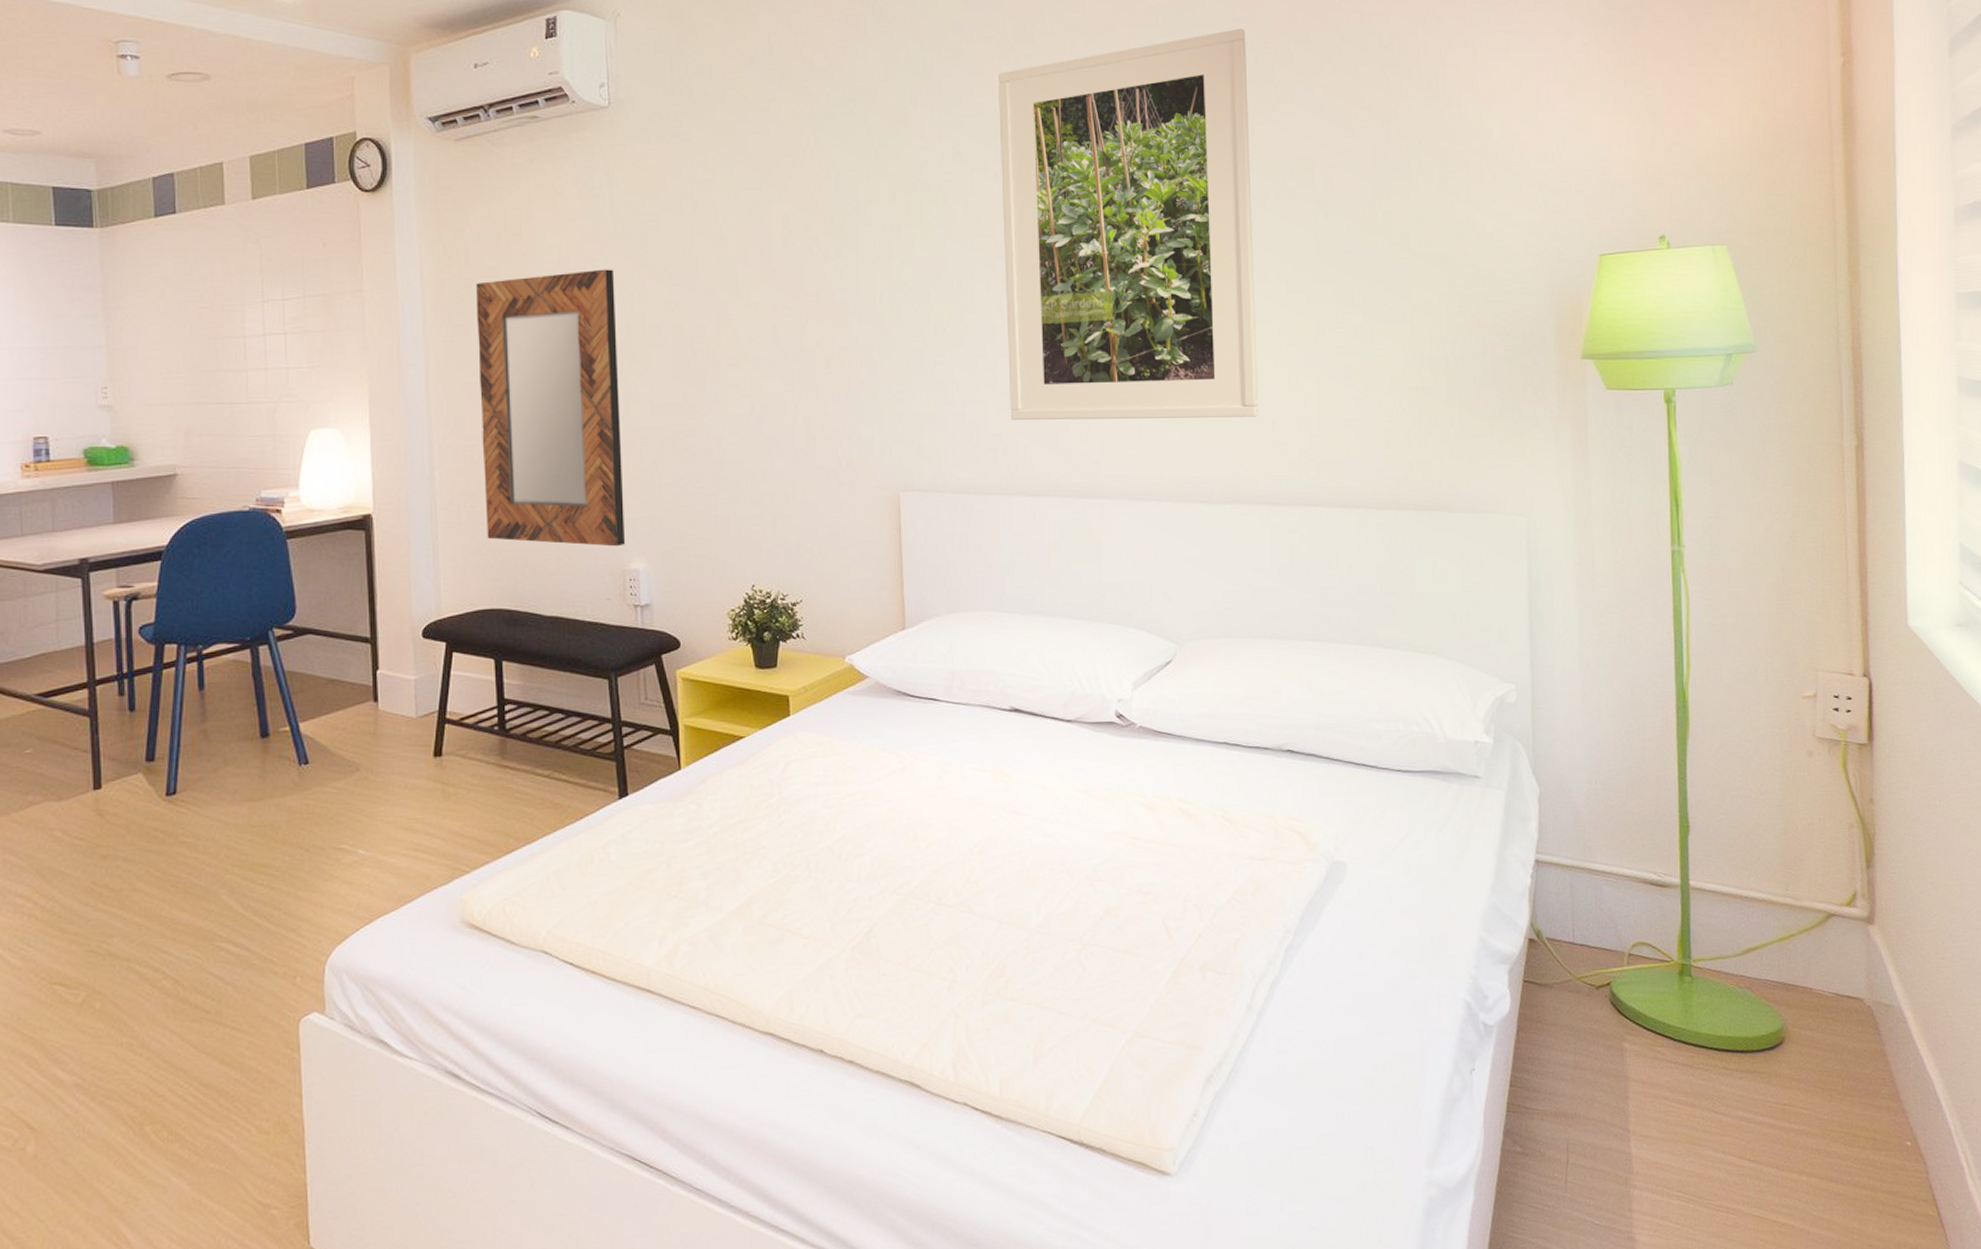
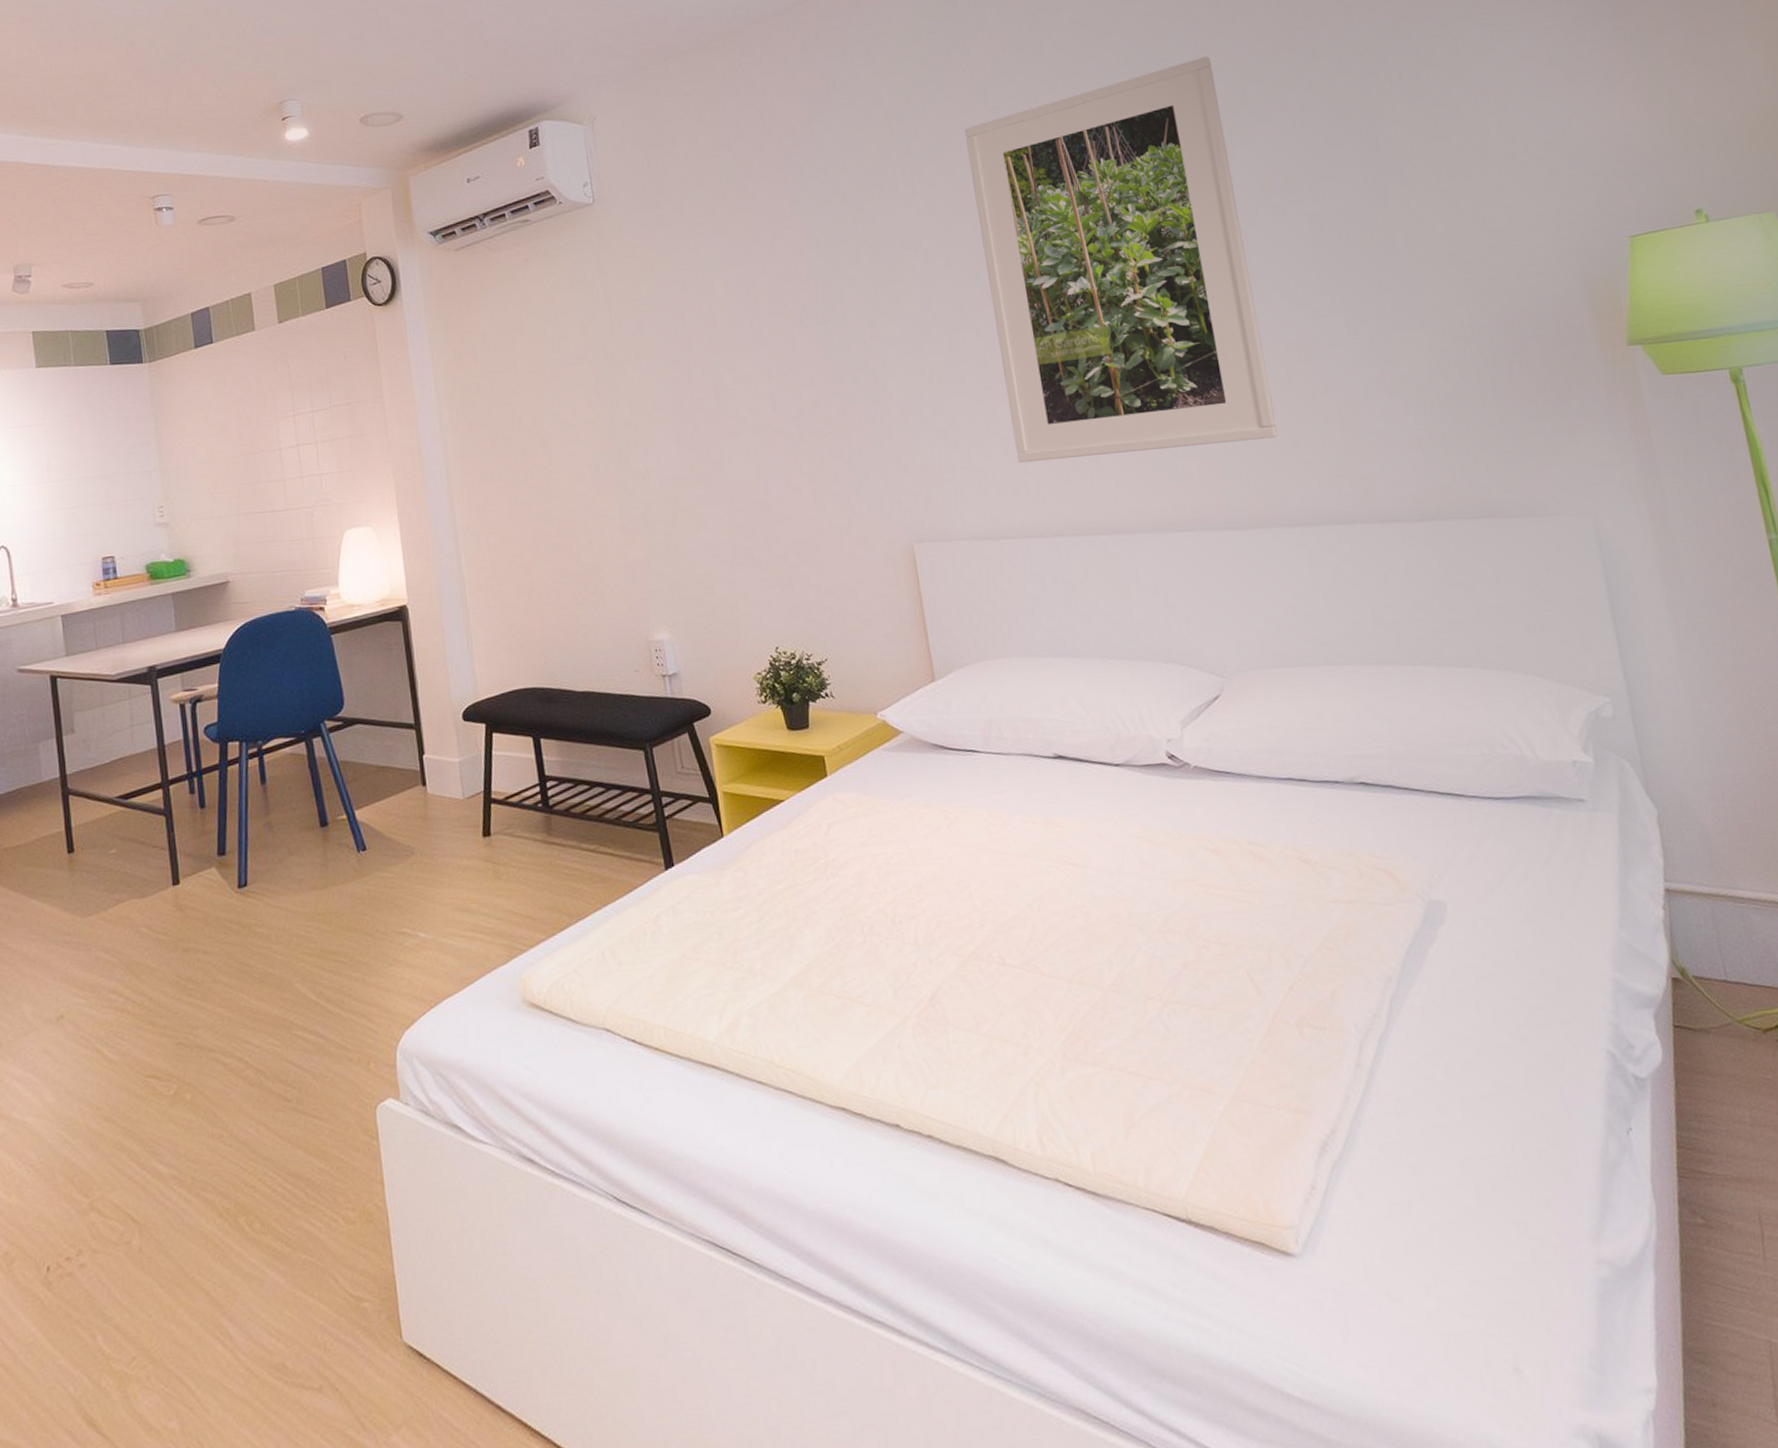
home mirror: present [476,269,626,547] -> none [485,353,648,621]

